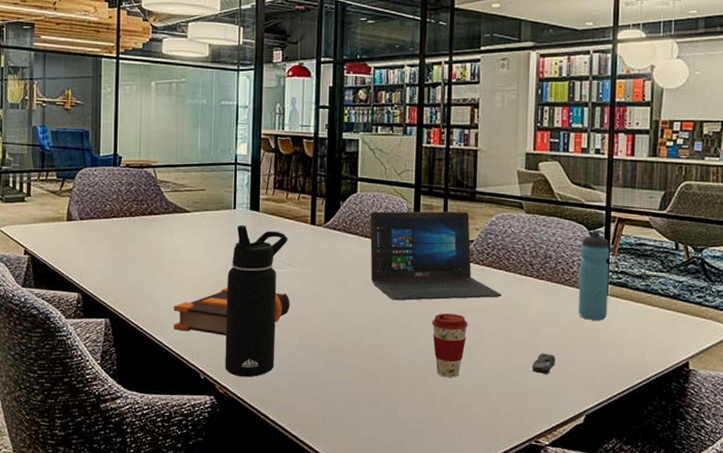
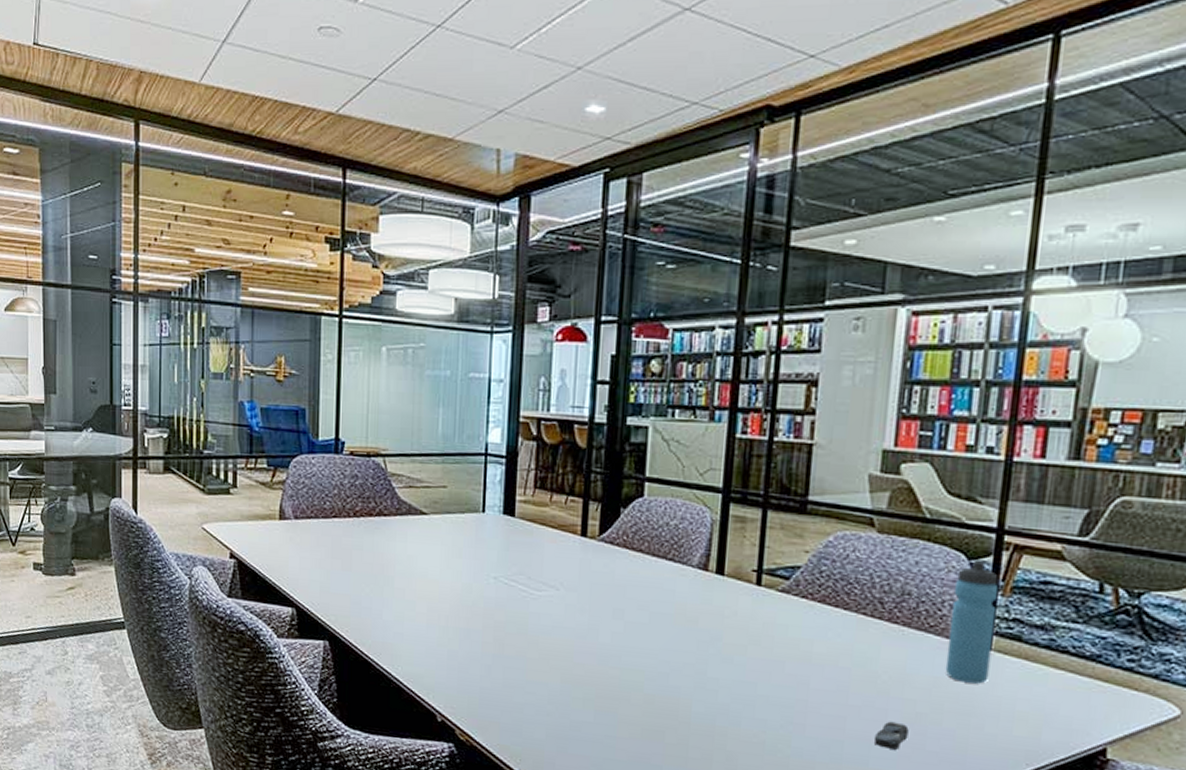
bible: present [173,288,290,336] -> none [405,611,551,671]
water bottle: present [225,225,289,378] -> none [467,532,551,724]
laptop: present [370,211,502,301] -> none [657,522,838,644]
coffee cup: present [432,313,468,378] -> none [737,660,788,745]

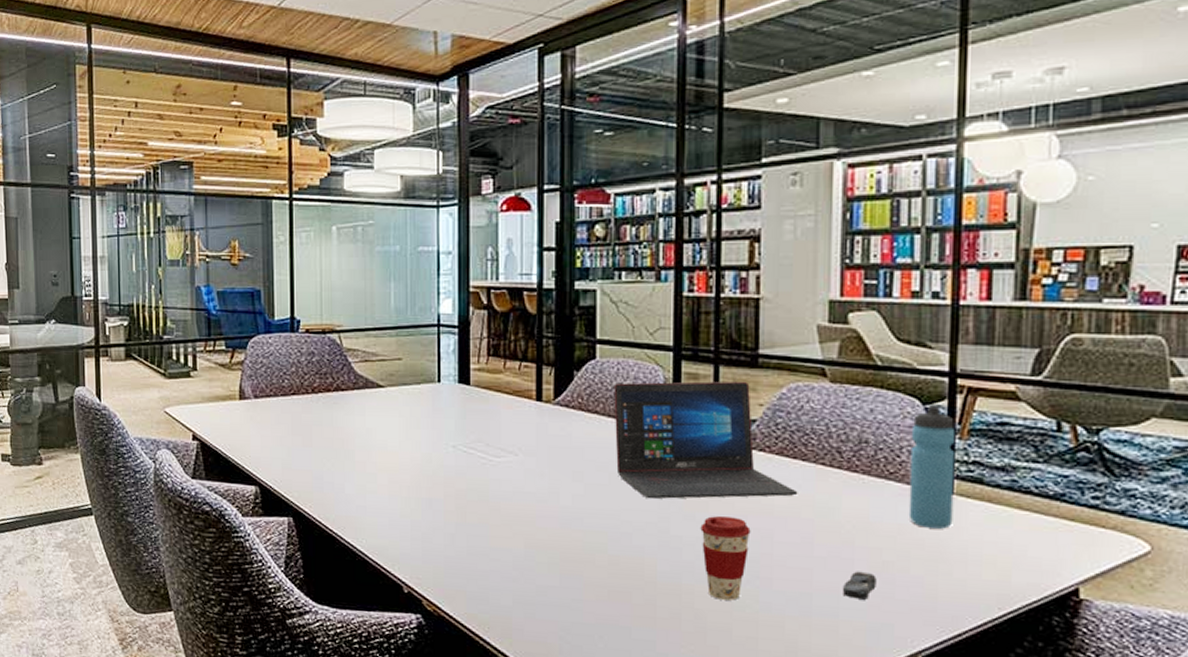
laptop: none [657,522,838,644] -> present [614,381,798,499]
coffee cup: none [737,660,788,745] -> present [700,516,751,601]

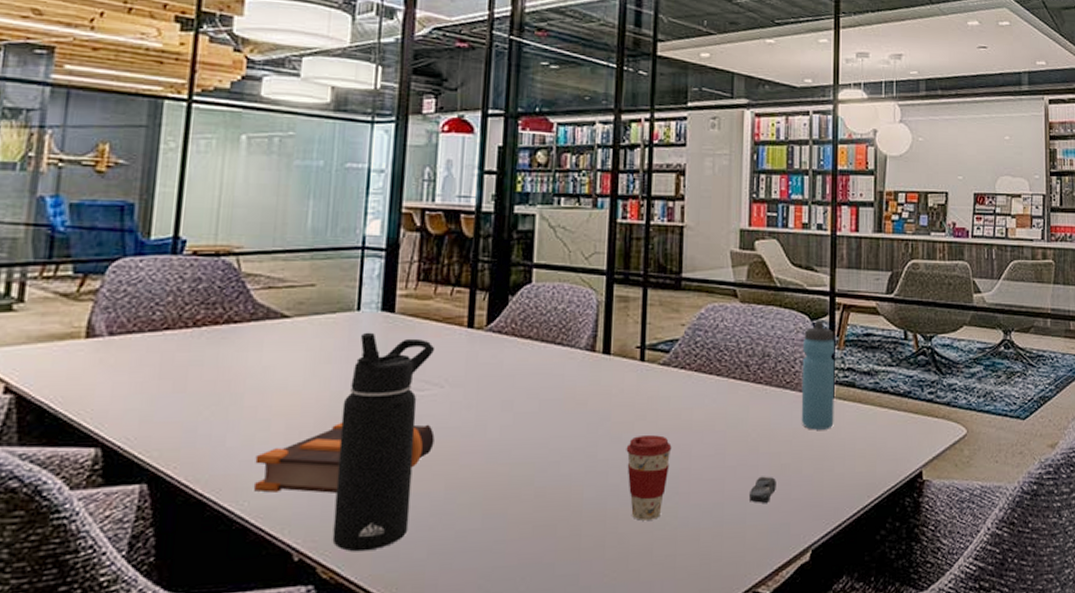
bible: none [368,481,512,540] -> present [254,423,435,493]
water bottle: none [432,402,508,593] -> present [332,332,435,552]
laptop: present [614,381,798,499] -> none [547,302,713,423]

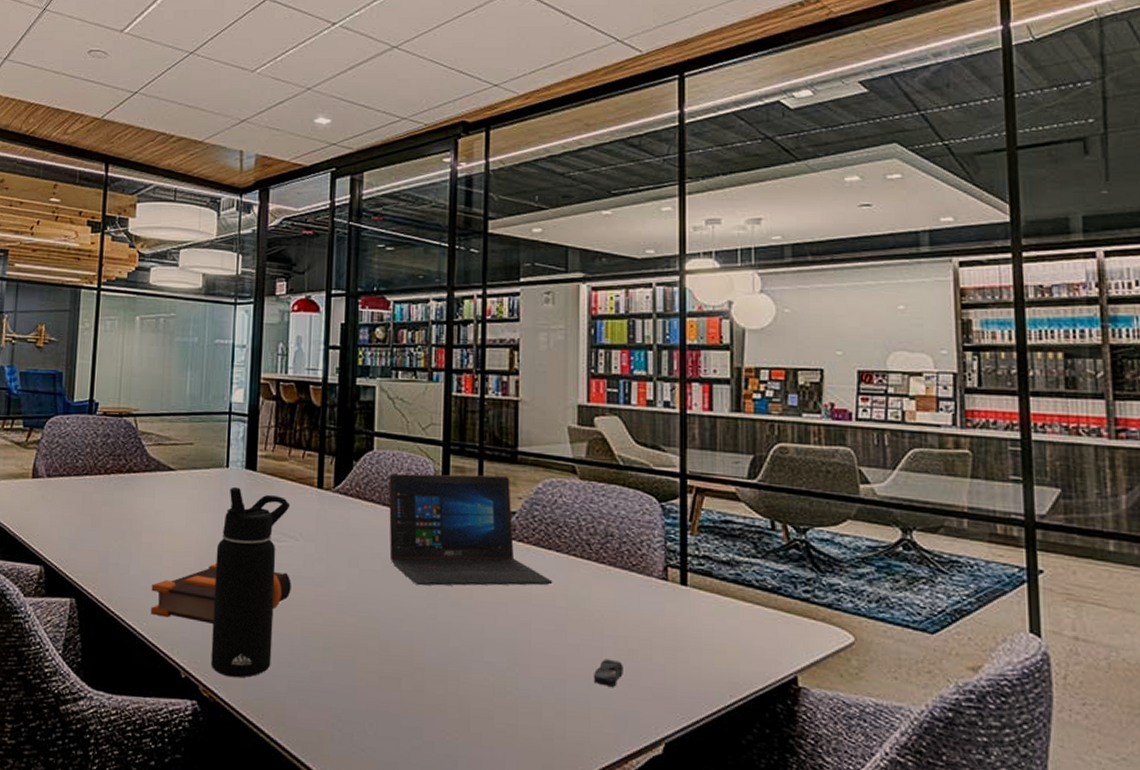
laptop: none [547,302,713,423] -> present [388,473,553,586]
coffee cup: present [626,435,672,521] -> none [465,603,511,687]
water bottle: present [801,321,835,430] -> none [649,503,688,619]

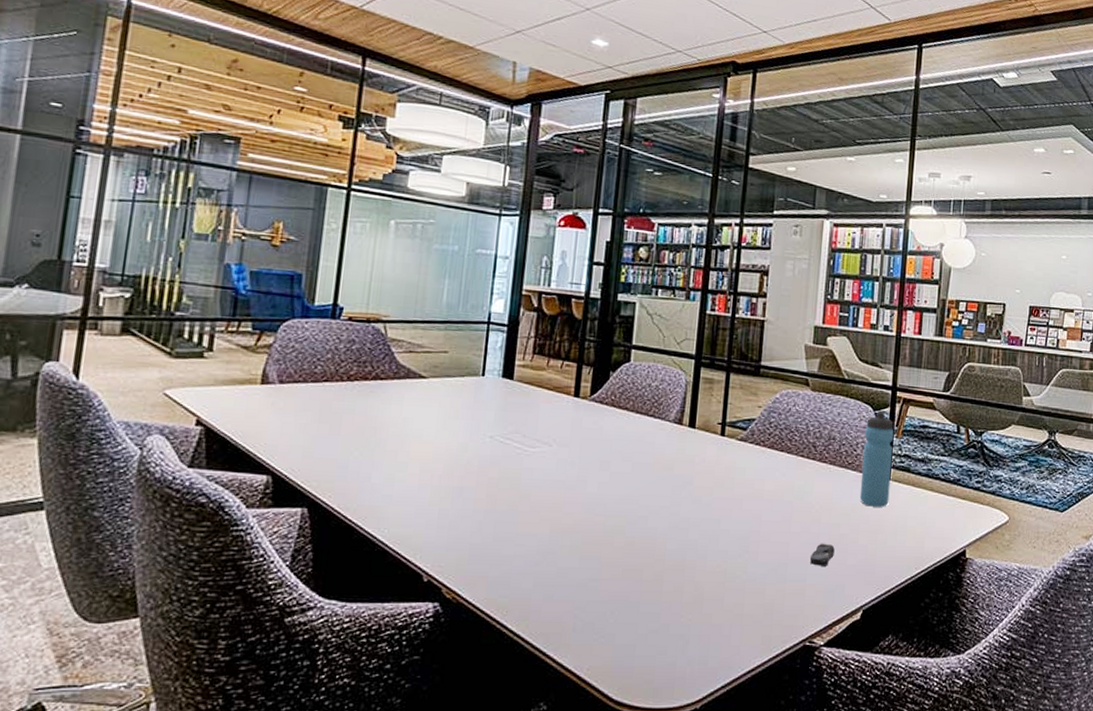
bible: present [151,564,292,624] -> none [393,470,543,528]
water bottle: present [210,486,291,678] -> none [455,395,546,579]
laptop: present [388,473,553,586] -> none [639,383,783,486]
water bottle: none [649,503,688,619] -> present [859,411,894,507]

